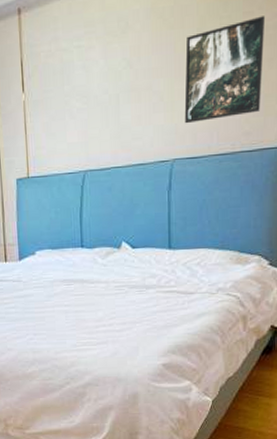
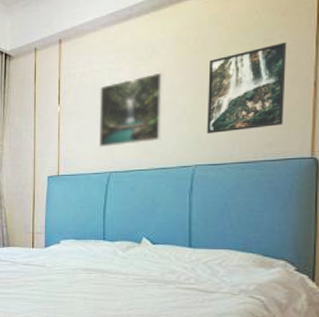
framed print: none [68,51,139,143] -> present [99,72,164,148]

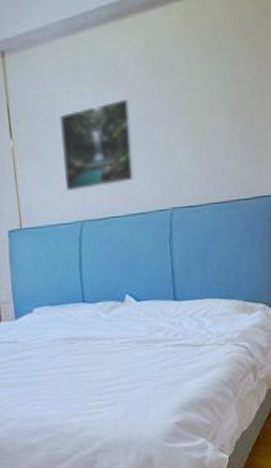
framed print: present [207,42,287,134] -> none [177,68,254,172]

